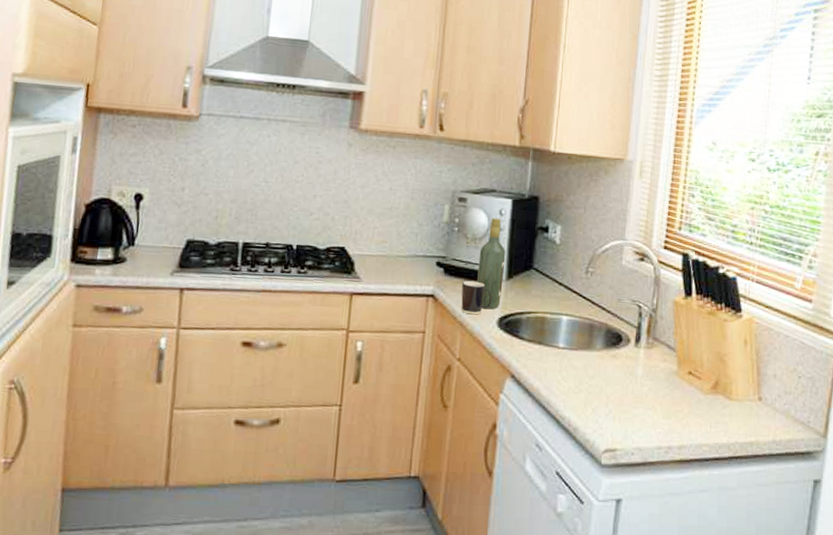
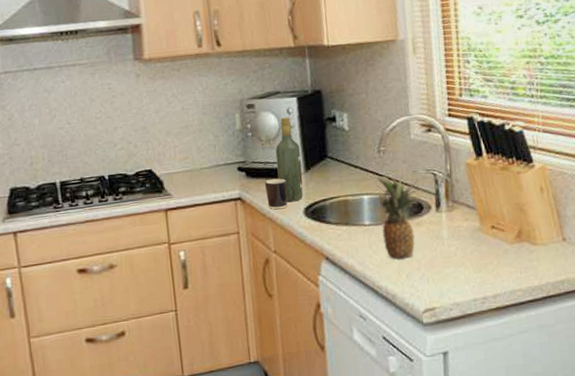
fruit: none [575,297,626,391] -> present [373,174,423,259]

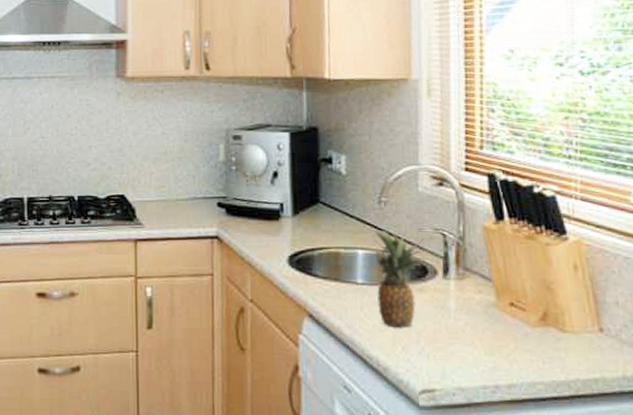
mug: present [265,178,296,210] -> none [246,219,280,254]
wine bottle: present [275,117,304,201] -> none [261,153,290,246]

